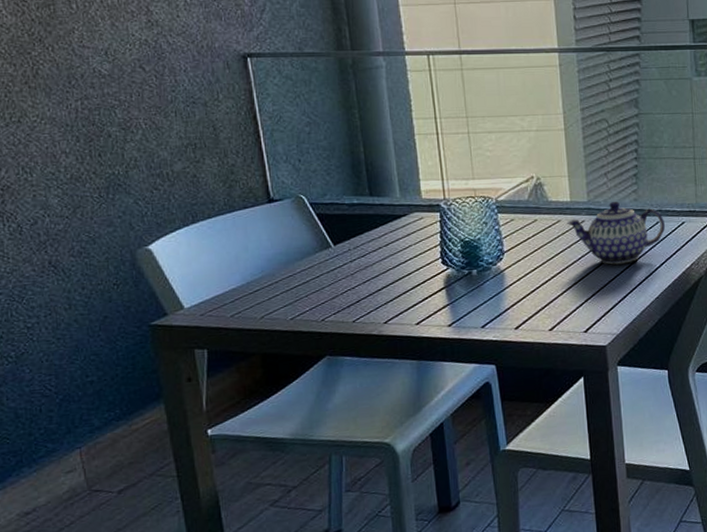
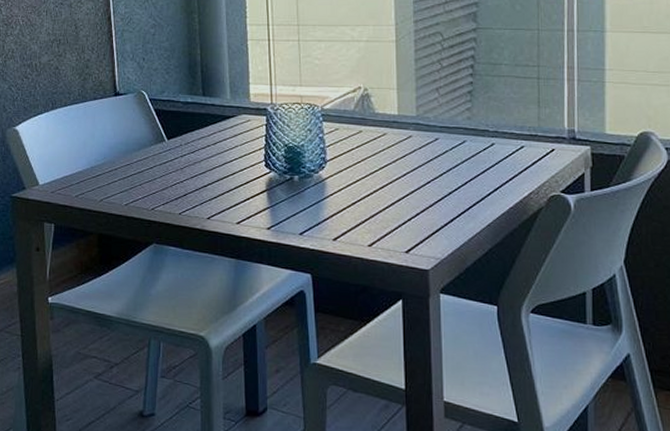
teapot: present [566,201,665,265] -> none [392,118,501,185]

